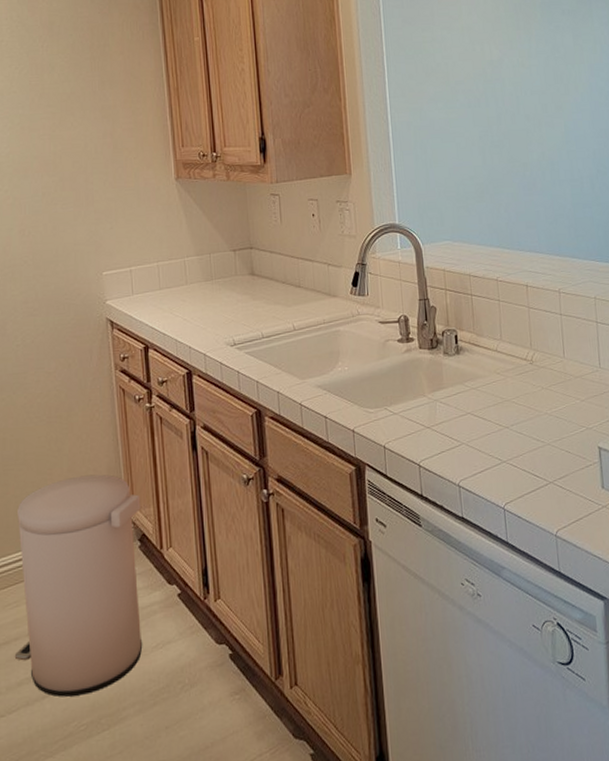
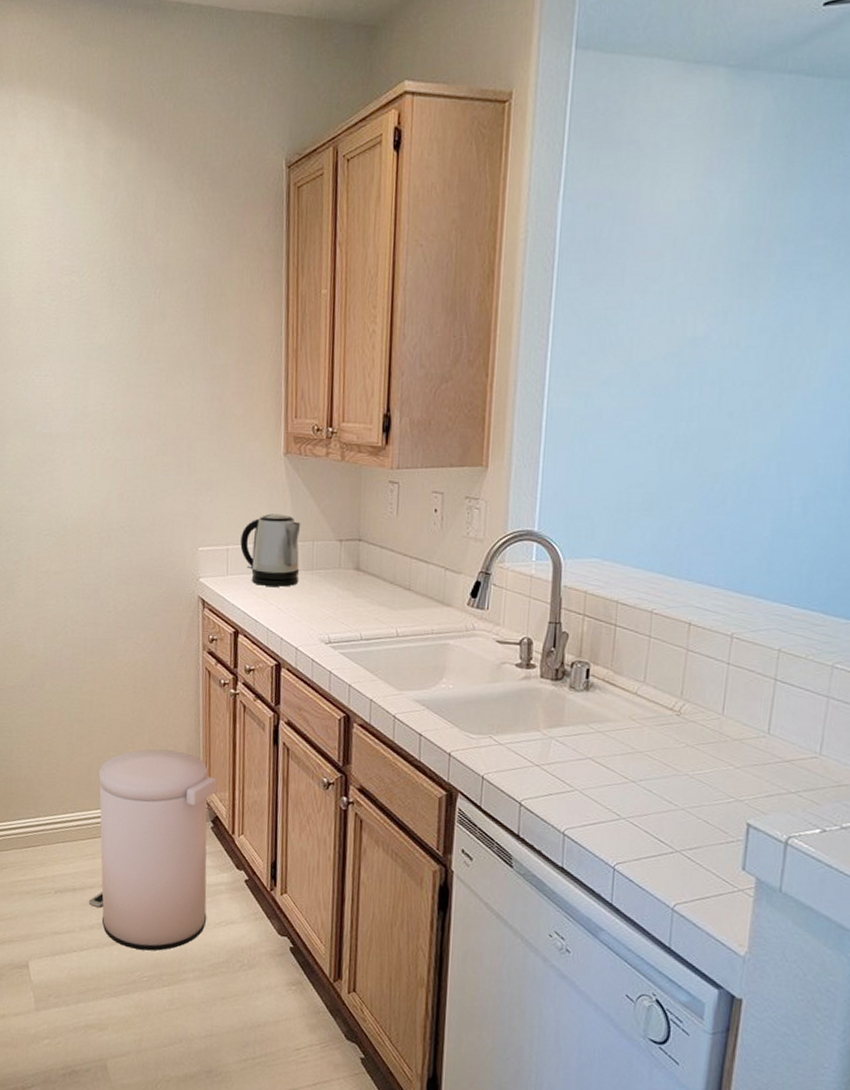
kettle: none [142,232,201,301] -> present [240,513,301,587]

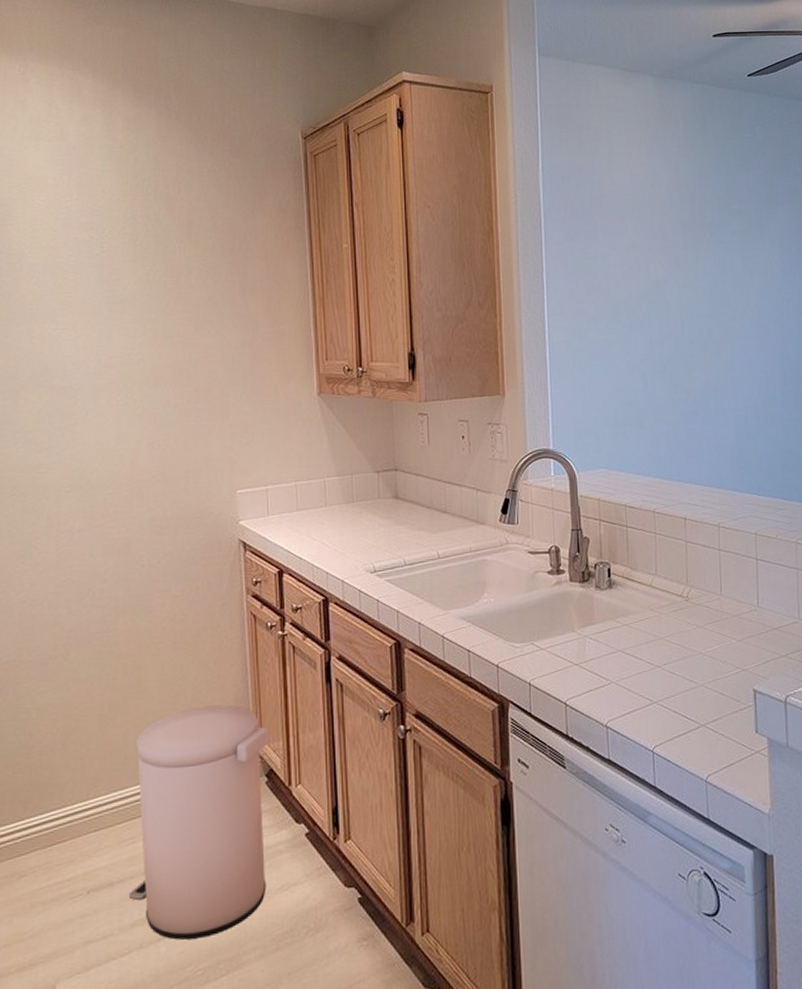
kettle: present [240,513,301,587] -> none [280,451,341,523]

